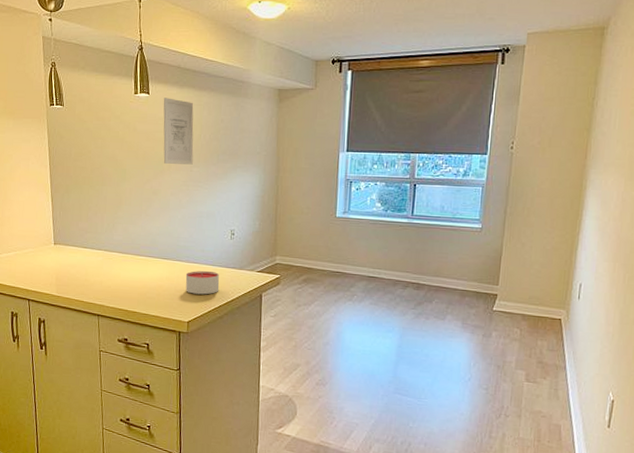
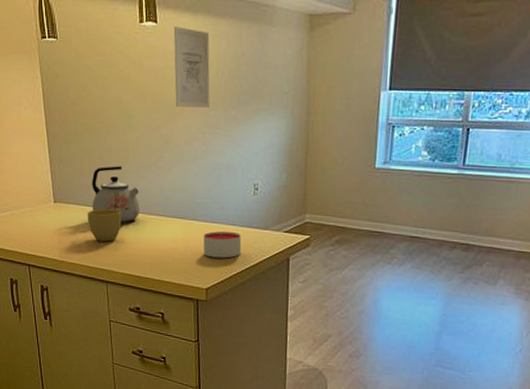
cup: none [83,250,114,279] -> present [87,209,122,242]
kettle: none [87,213,130,262] -> present [91,166,140,222]

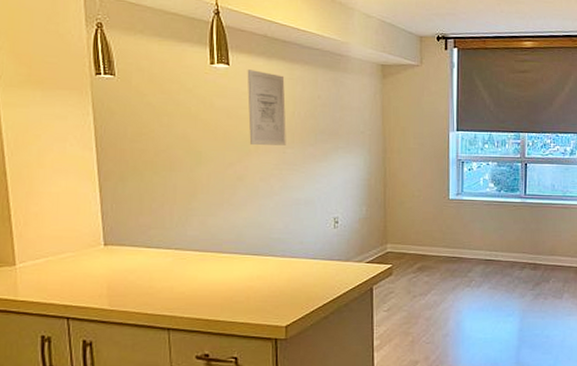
cup: present [87,209,122,242] -> none [145,250,188,285]
kettle: present [91,166,140,222] -> none [151,204,209,262]
candle: present [203,231,242,258] -> none [281,265,323,293]

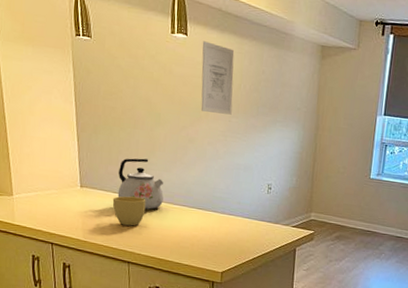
cup: none [145,250,188,285] -> present [112,196,146,226]
kettle: none [151,204,209,262] -> present [117,158,164,210]

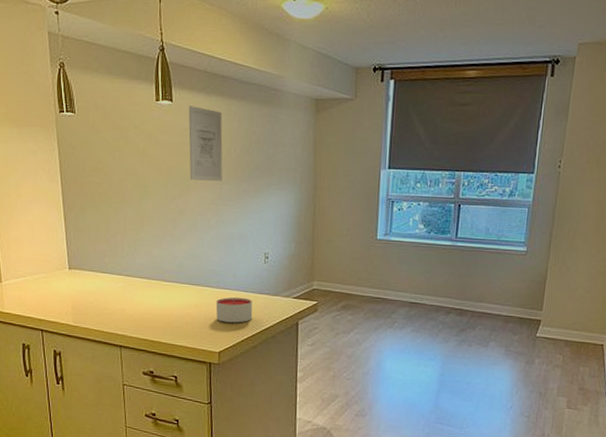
cup: present [112,196,146,226] -> none [101,275,137,307]
kettle: present [117,158,164,210] -> none [106,234,154,288]
candle: none [220,222,255,247] -> present [215,297,253,323]

